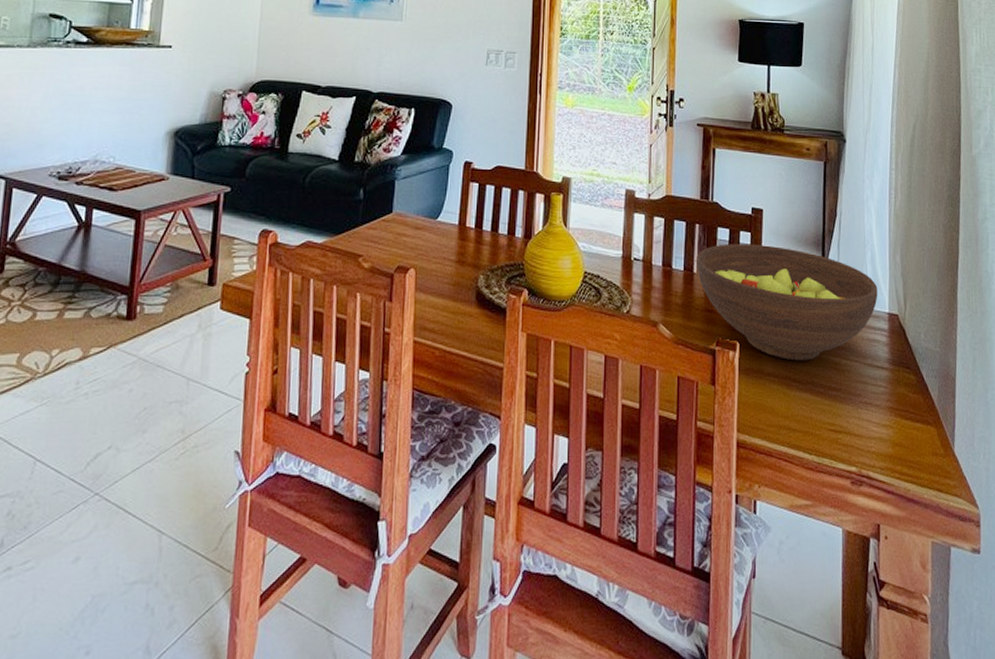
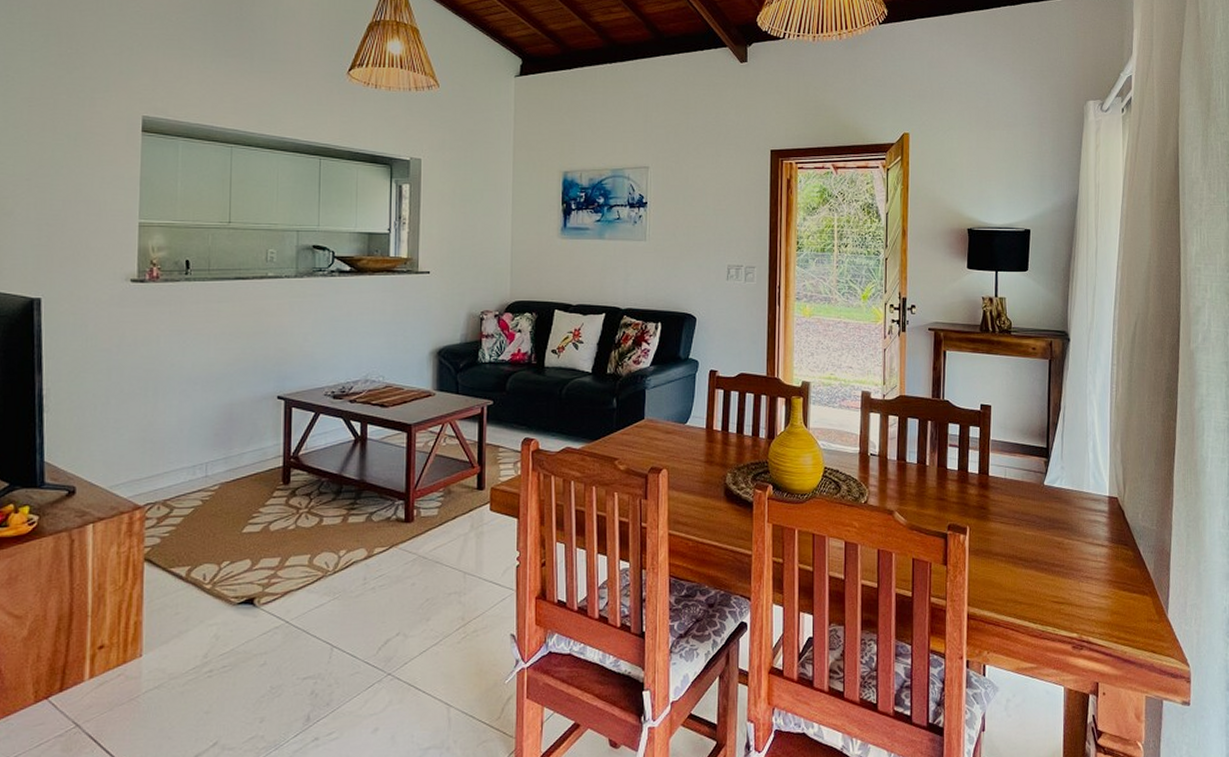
fruit bowl: present [696,244,878,361] -> none [929,437,1099,542]

